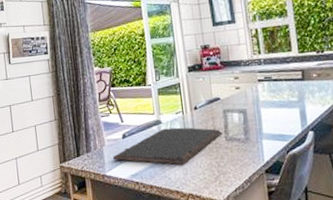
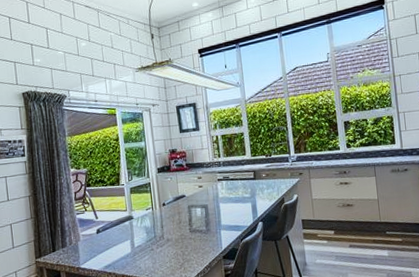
cutting board: present [113,127,222,165] -> none [87,221,187,255]

